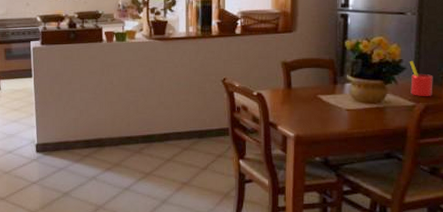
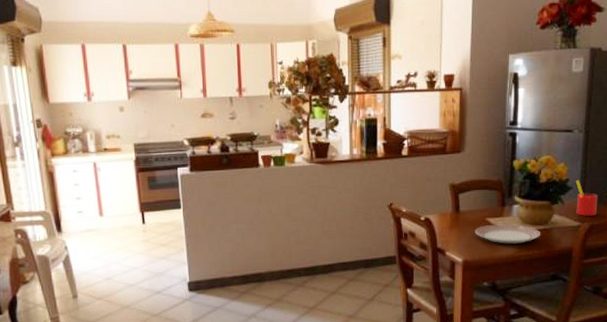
dinner plate: none [307,101,373,122] -> present [475,224,540,245]

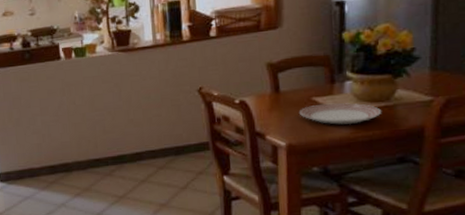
straw: present [575,179,598,216] -> none [424,47,456,89]

